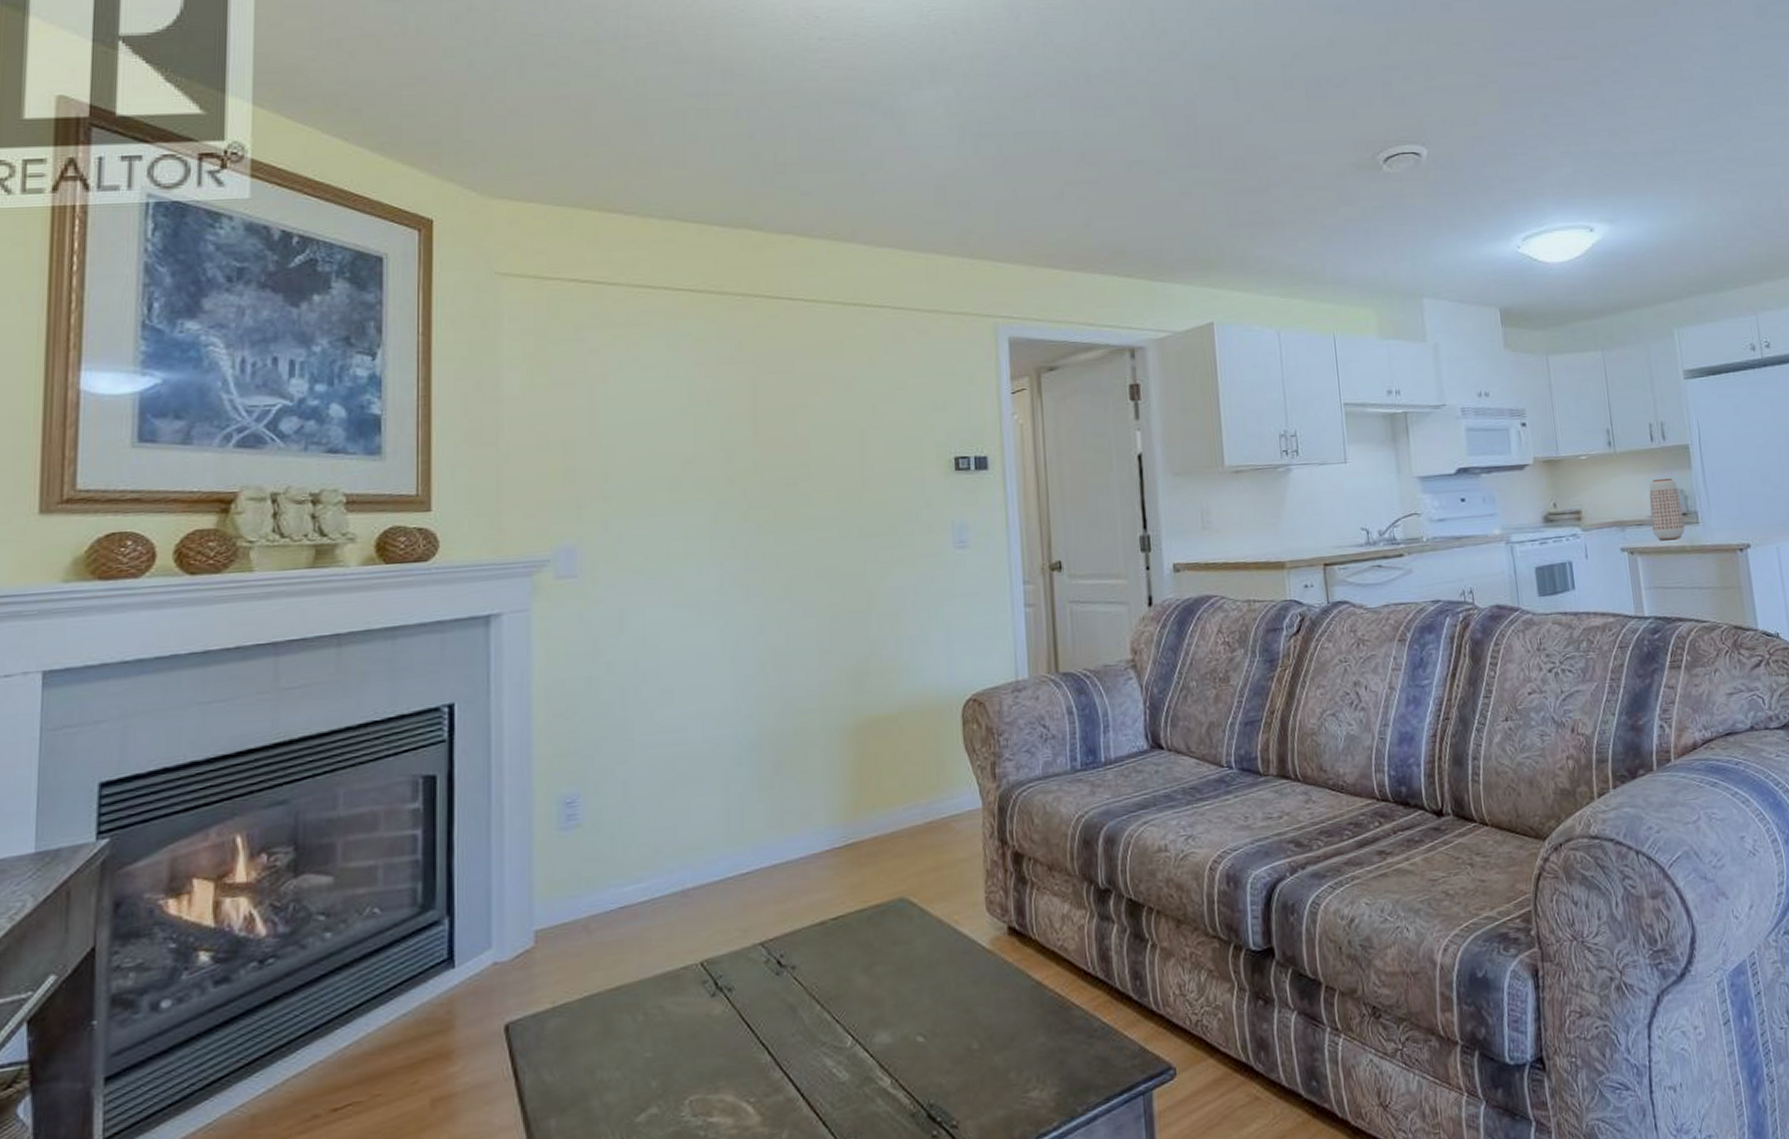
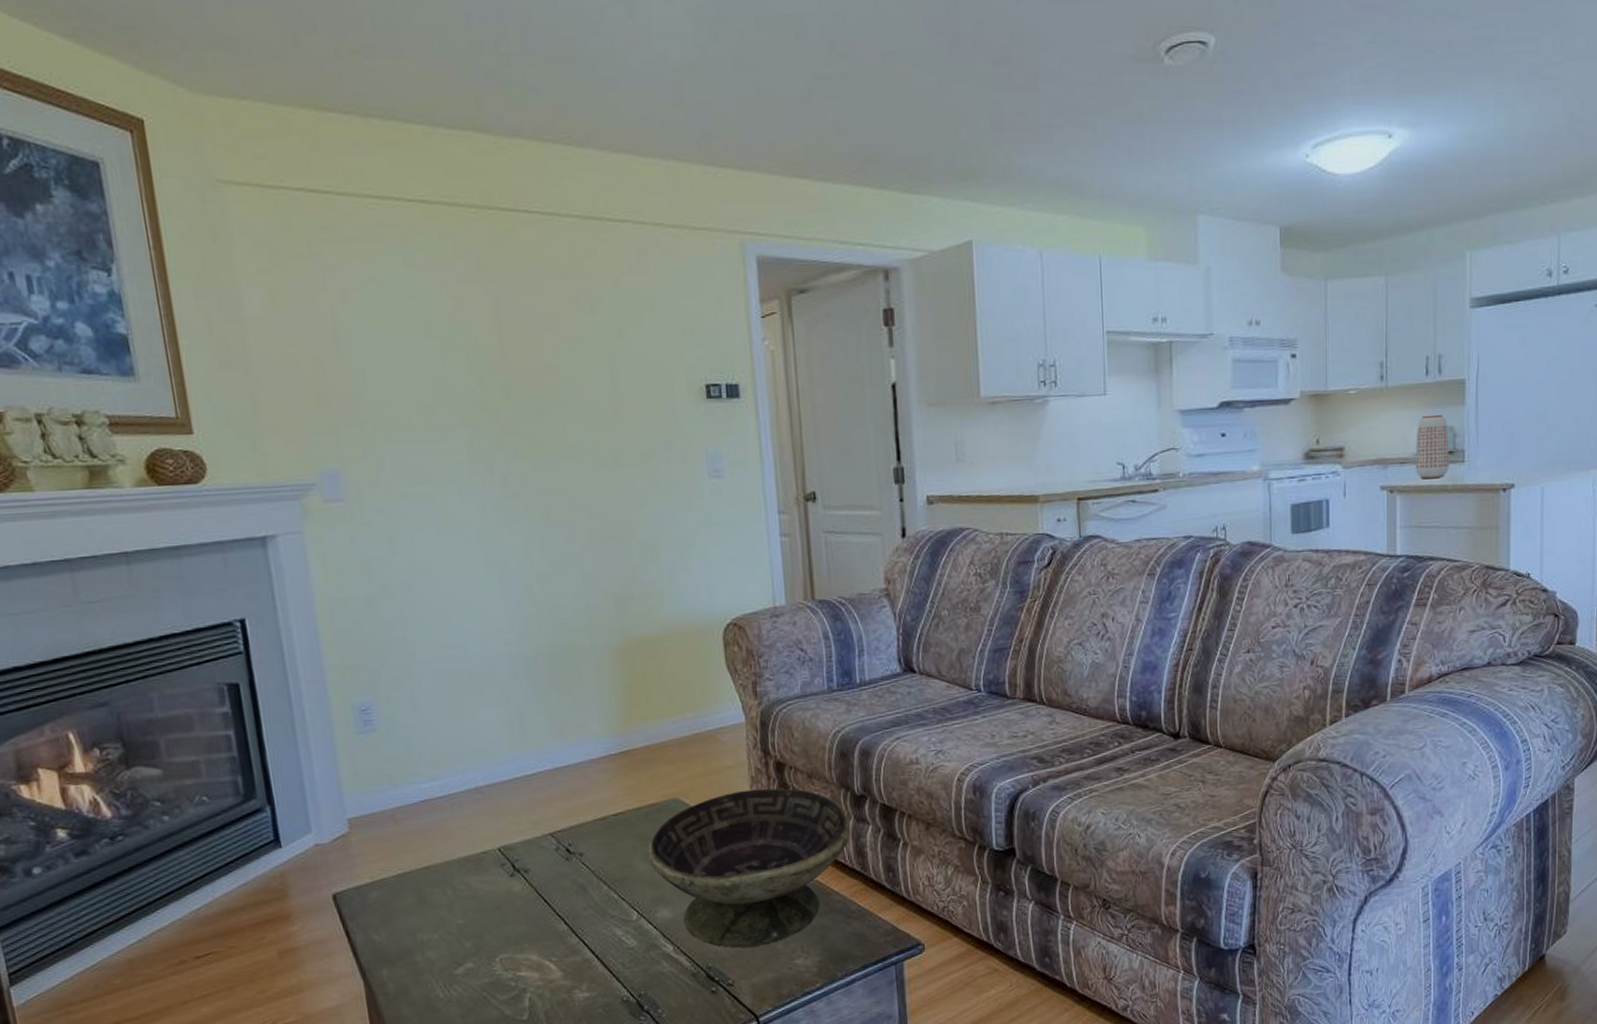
decorative bowl: none [868,882,1095,1079] -> present [647,788,851,948]

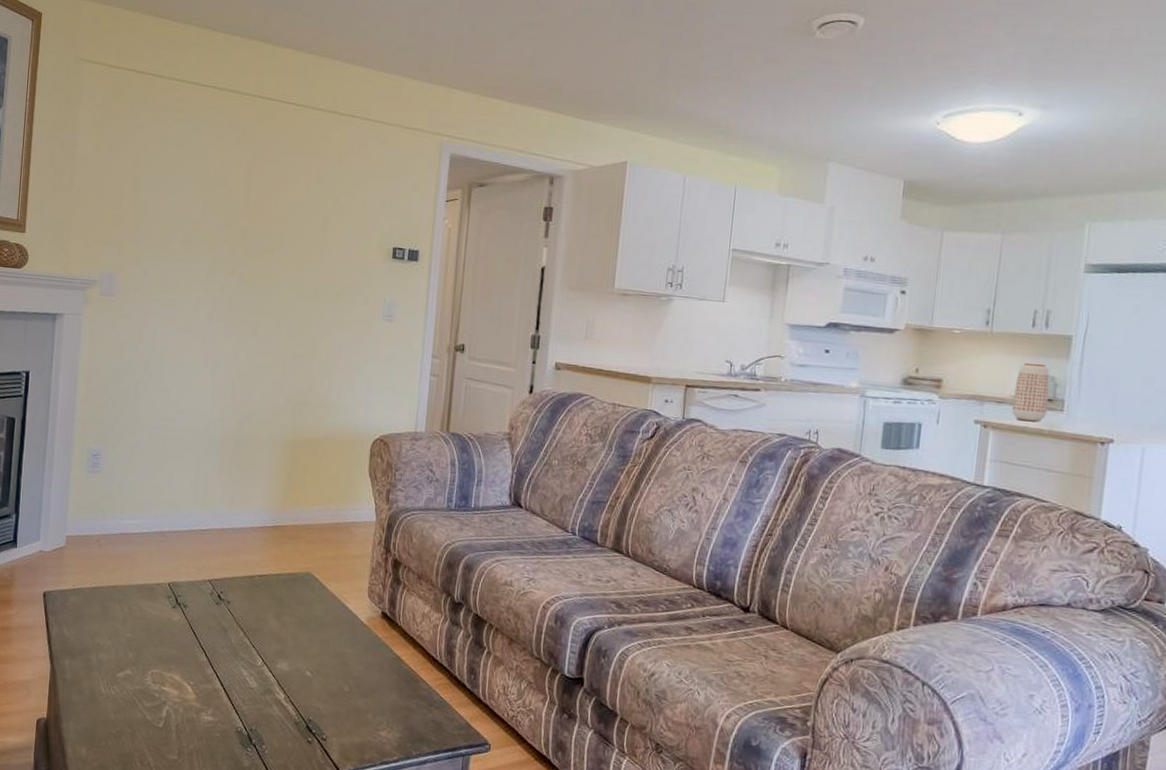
decorative bowl: present [647,788,851,948] -> none [279,577,446,712]

